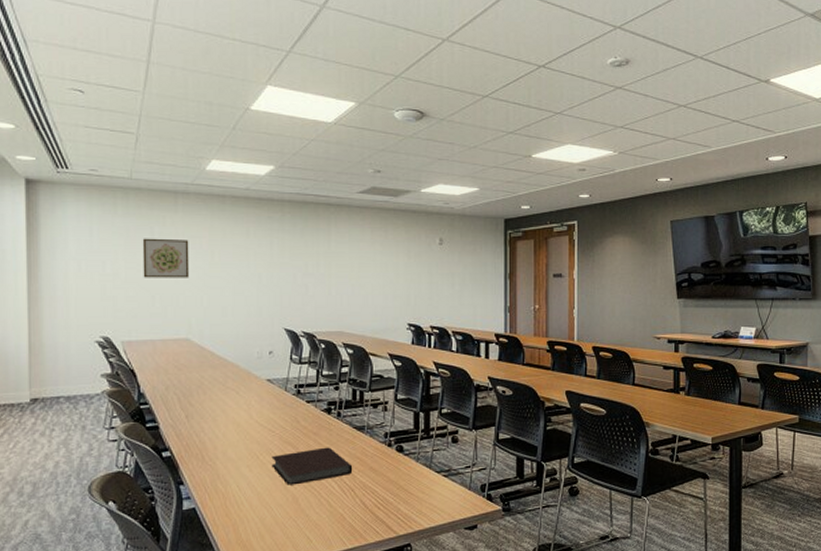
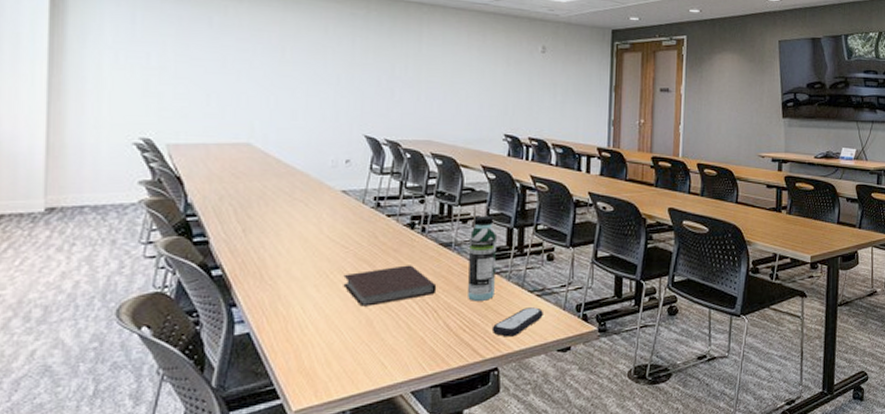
wall art: present [142,238,190,278] -> none [197,28,255,76]
water bottle: none [381,400,405,481] -> present [468,215,496,301]
remote control: none [403,487,450,515] -> present [491,307,543,337]

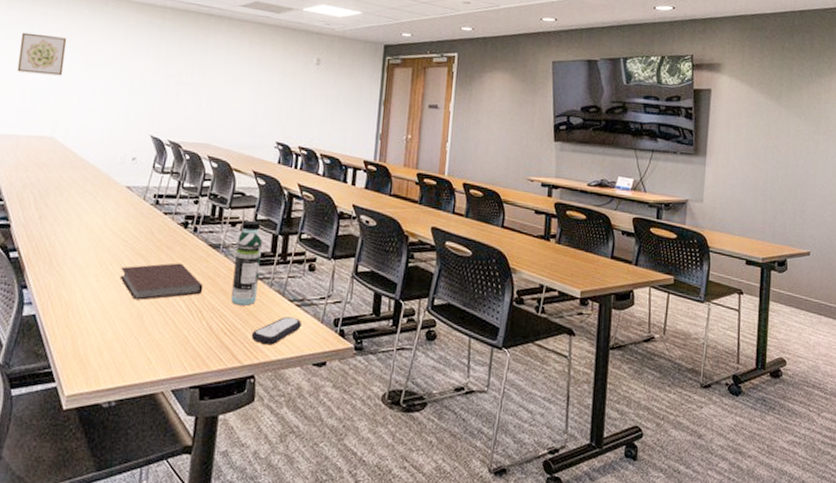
wall art: none [197,28,255,76] -> present [17,32,67,76]

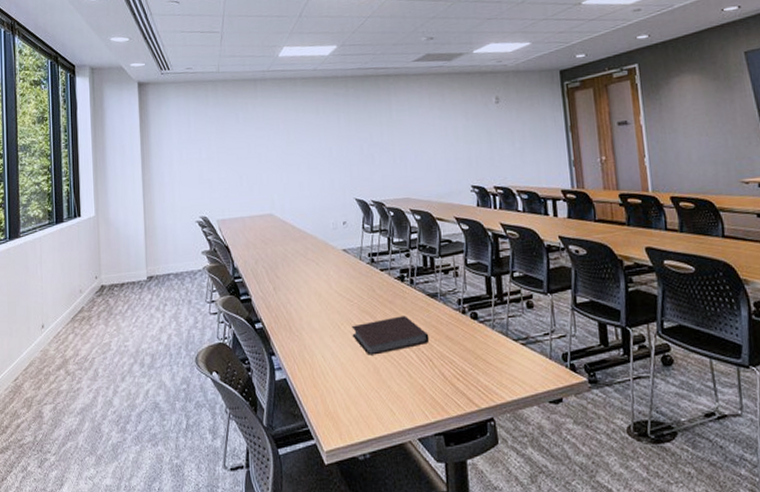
wall art: present [17,32,67,76] -> none [230,122,270,161]
water bottle: present [231,220,262,306] -> none [452,265,482,350]
remote control: present [251,317,302,345] -> none [483,356,530,387]

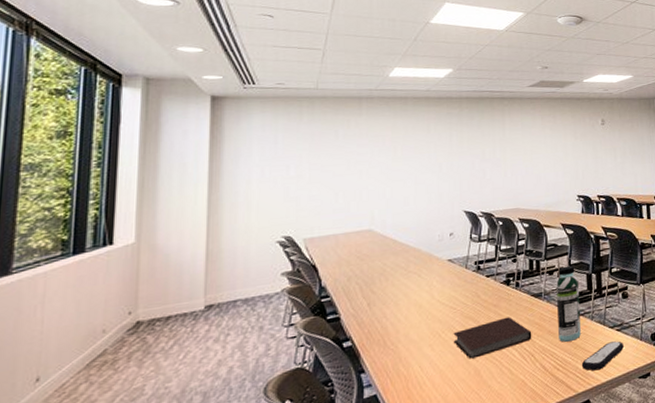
water bottle: none [452,265,482,350] -> present [556,265,581,342]
remote control: none [483,356,530,387] -> present [581,341,624,371]

